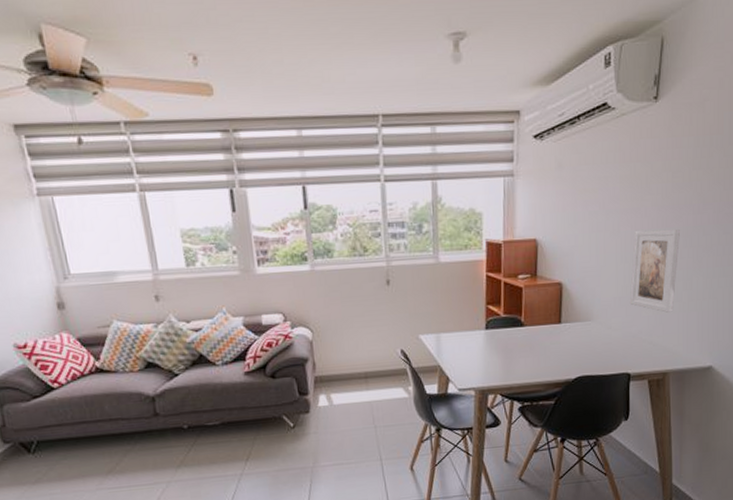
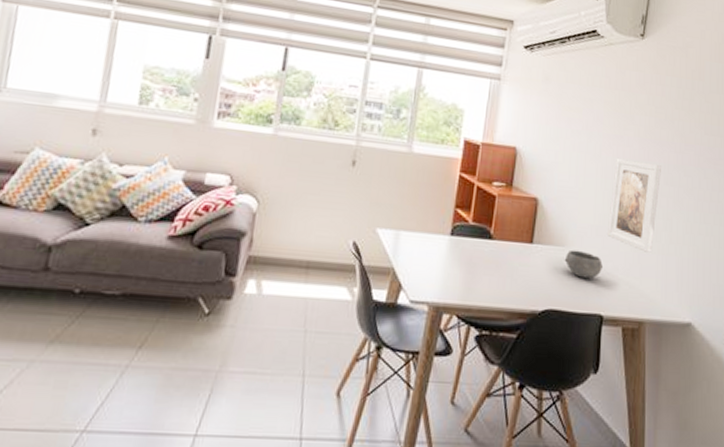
bowl: none [591,321,628,345] -> present [564,249,604,279]

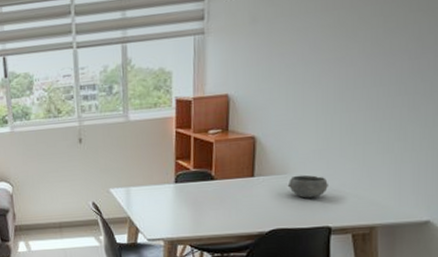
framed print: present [608,157,661,253] -> none [332,77,392,165]

